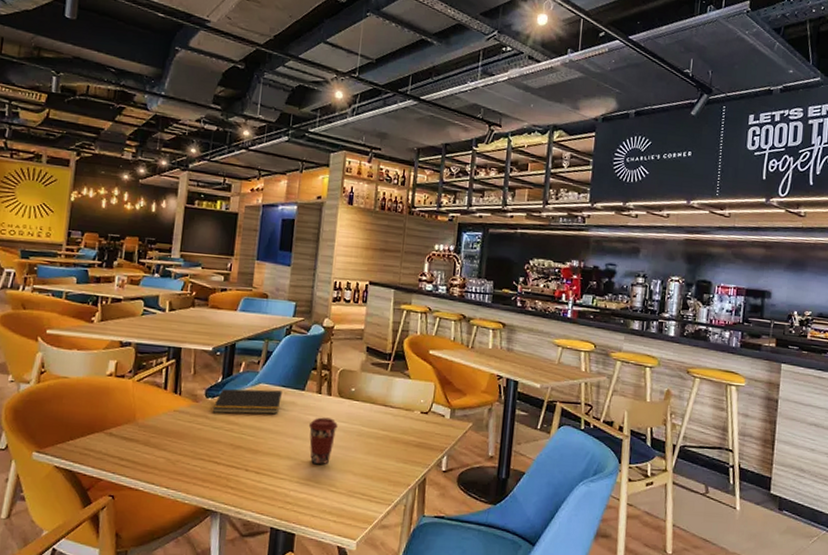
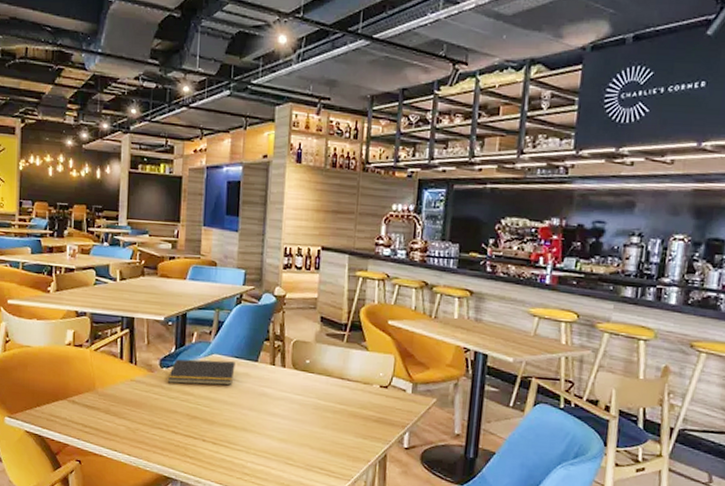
coffee cup: present [308,417,338,465] -> none [263,389,293,438]

